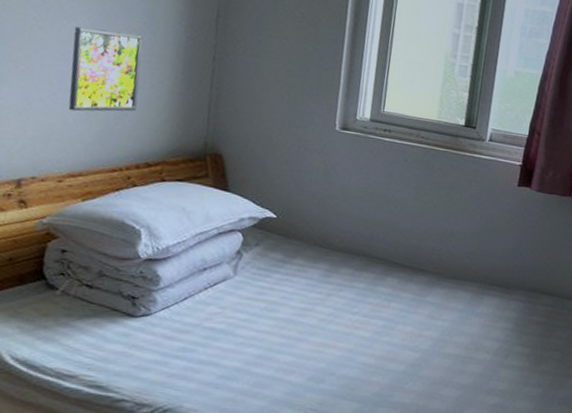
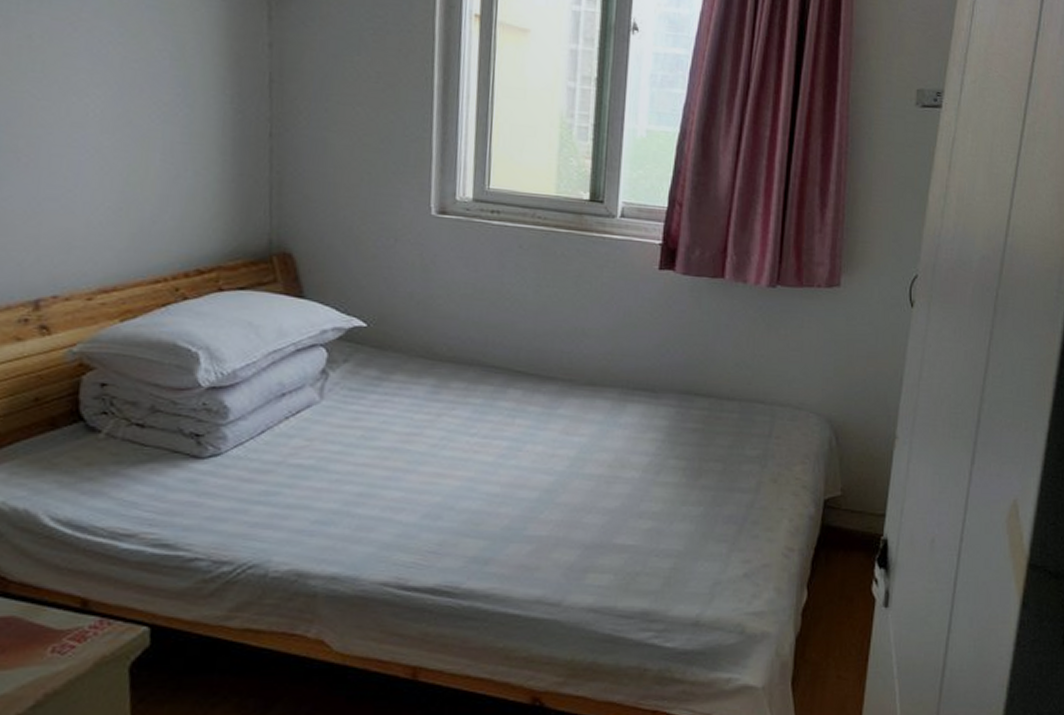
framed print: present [68,27,143,112] -> none [87,104,179,211]

